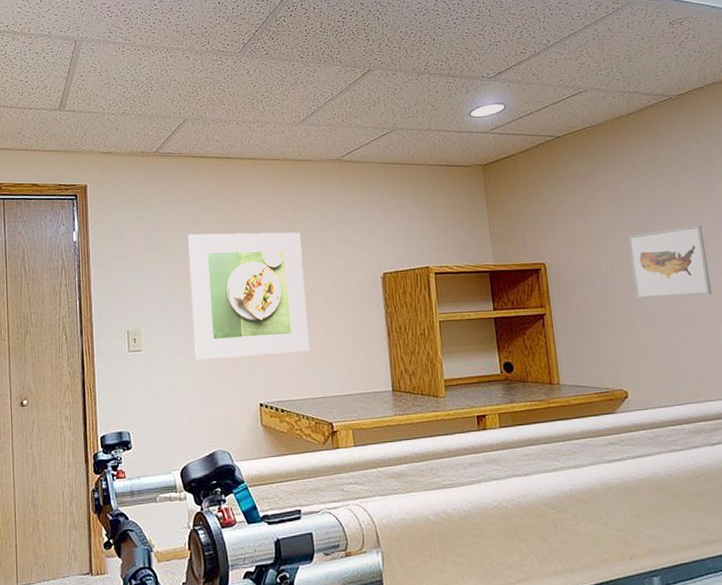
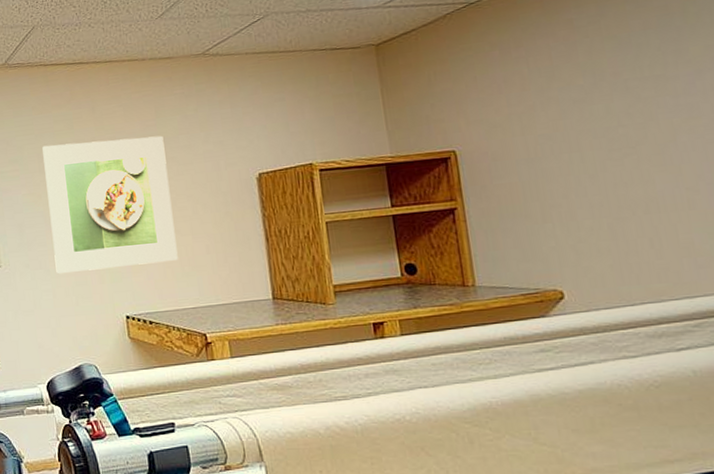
wall art: present [628,225,713,299] -> none [564,92,681,185]

